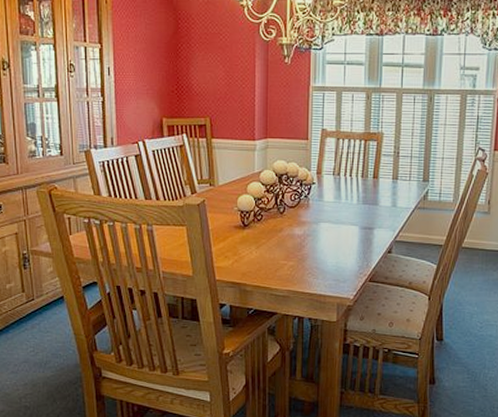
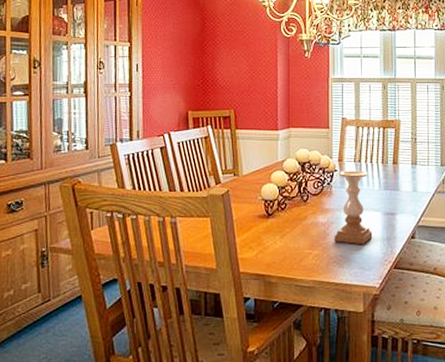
candle holder: none [310,184,349,257] -> present [334,170,373,244]

